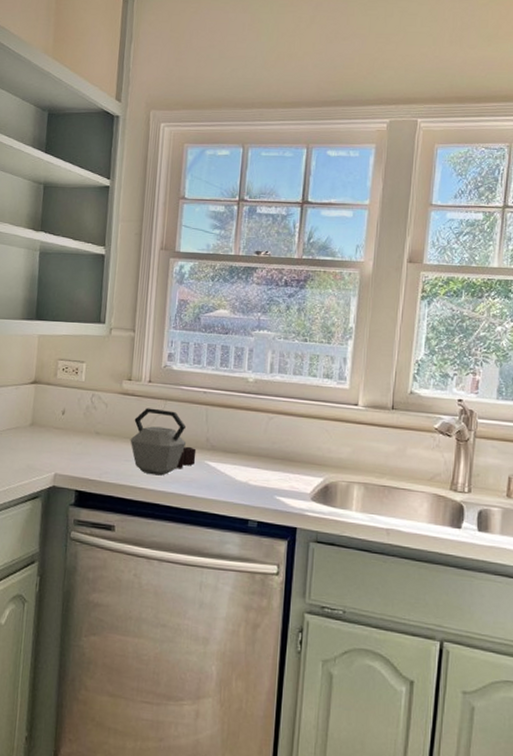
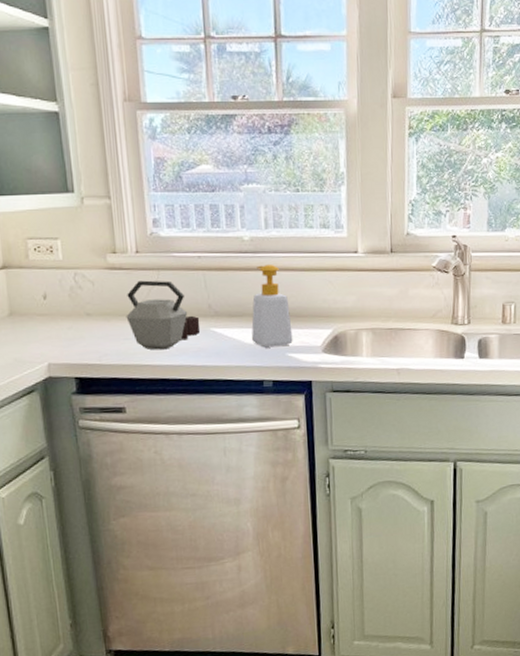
soap bottle: none [242,407,284,488] -> present [251,265,293,348]

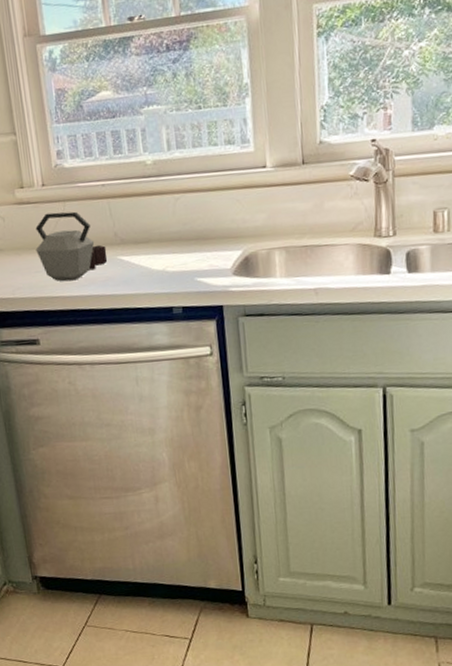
soap bottle: present [251,265,293,348] -> none [158,187,202,274]

